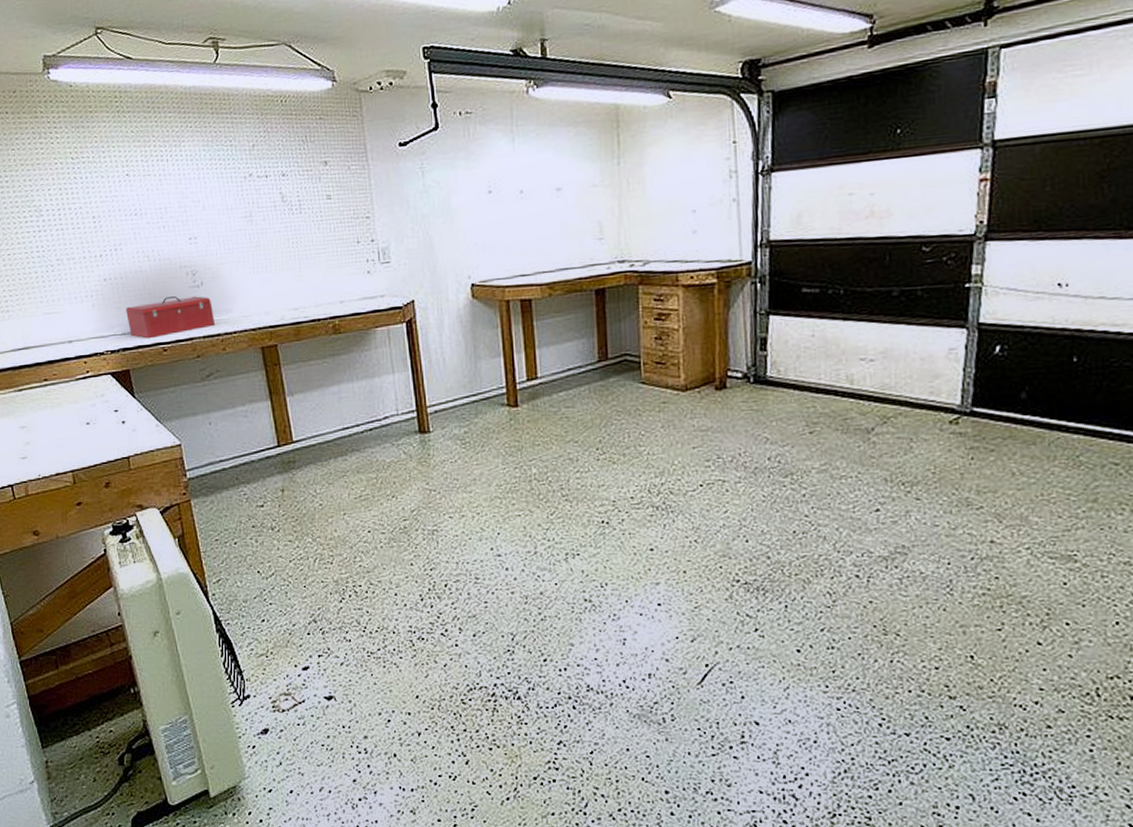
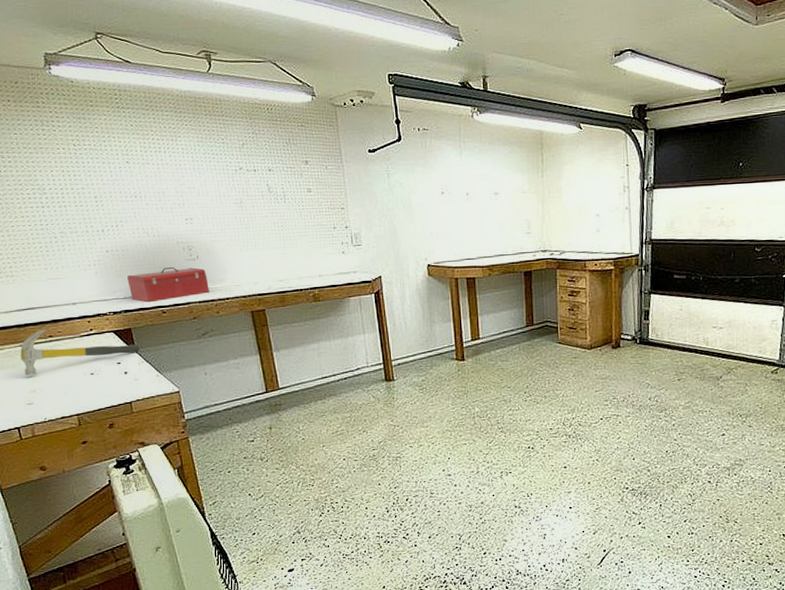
hammer: none [15,372,138,425] -> present [20,330,139,376]

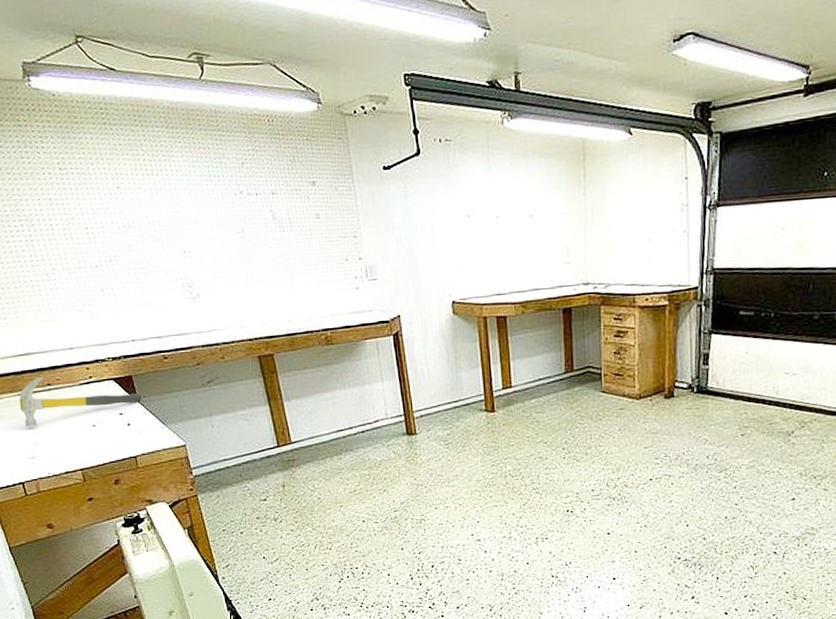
toolbox: present [127,267,209,303] -> none [125,307,212,347]

